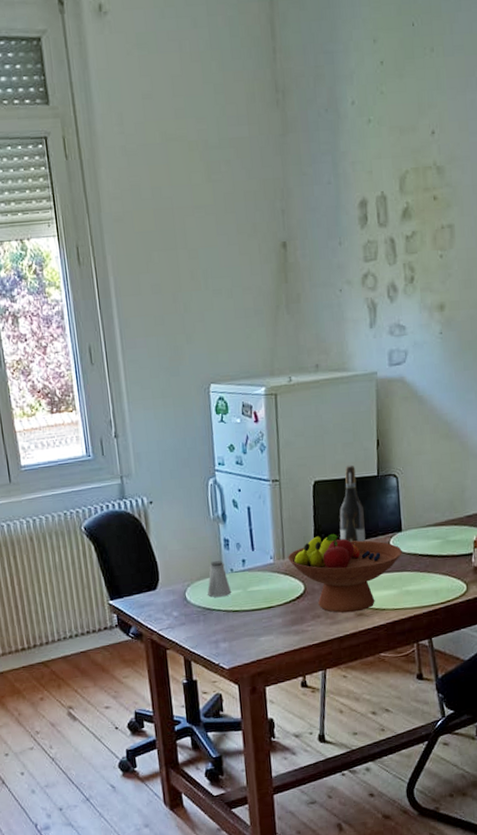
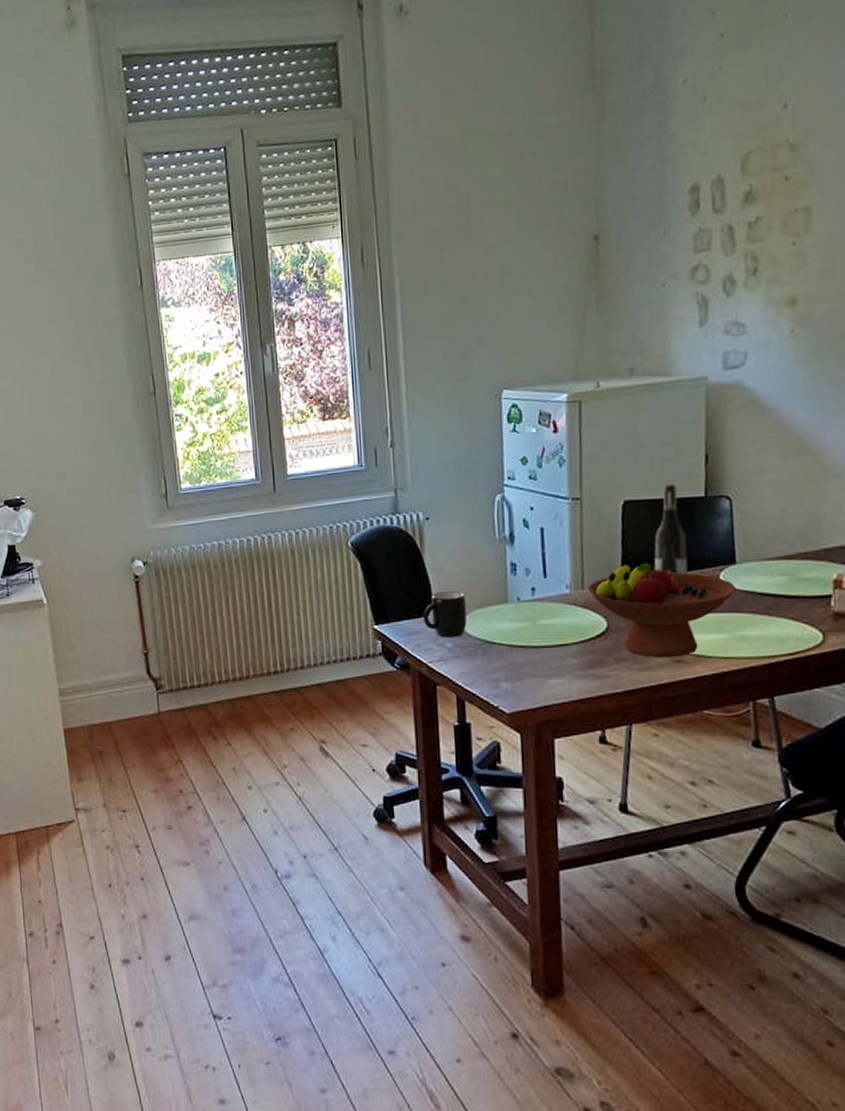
mug: none [151,566,190,608] -> present [422,591,467,638]
saltshaker: present [207,561,231,597] -> none [488,587,516,629]

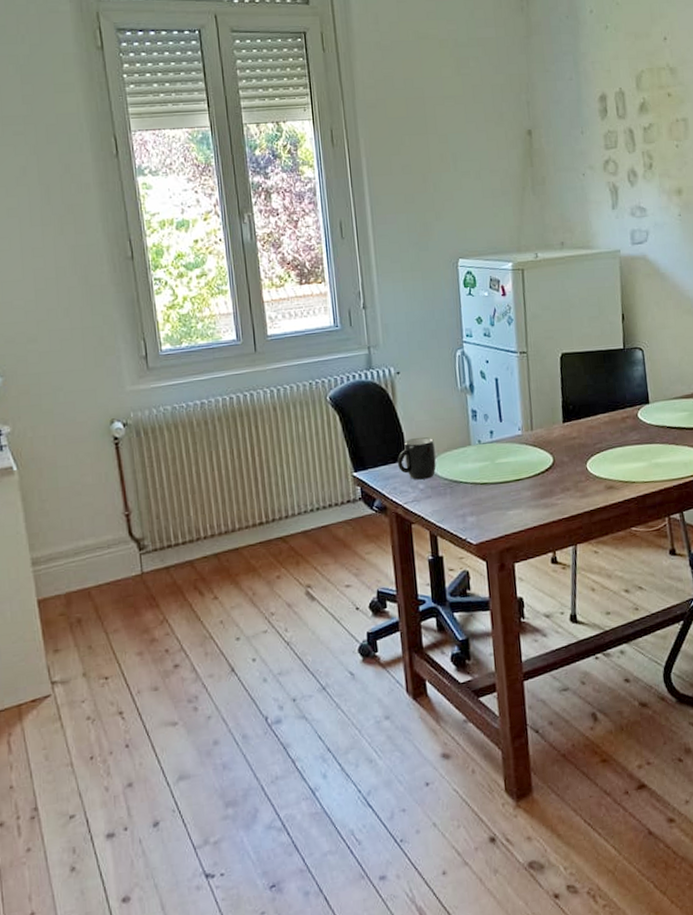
fruit bowl: present [588,562,736,658] -> none [536,405,650,486]
wine bottle: present [654,483,688,575] -> none [587,338,614,414]

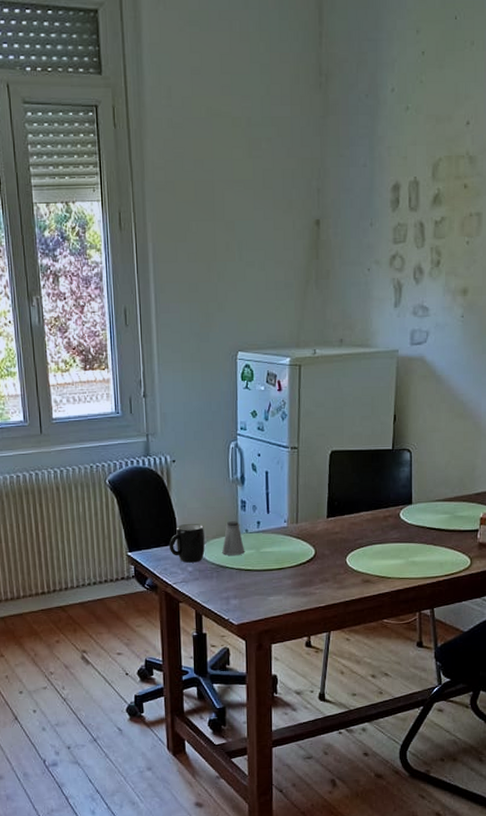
saltshaker: none [454,432,479,469] -> present [222,521,244,555]

